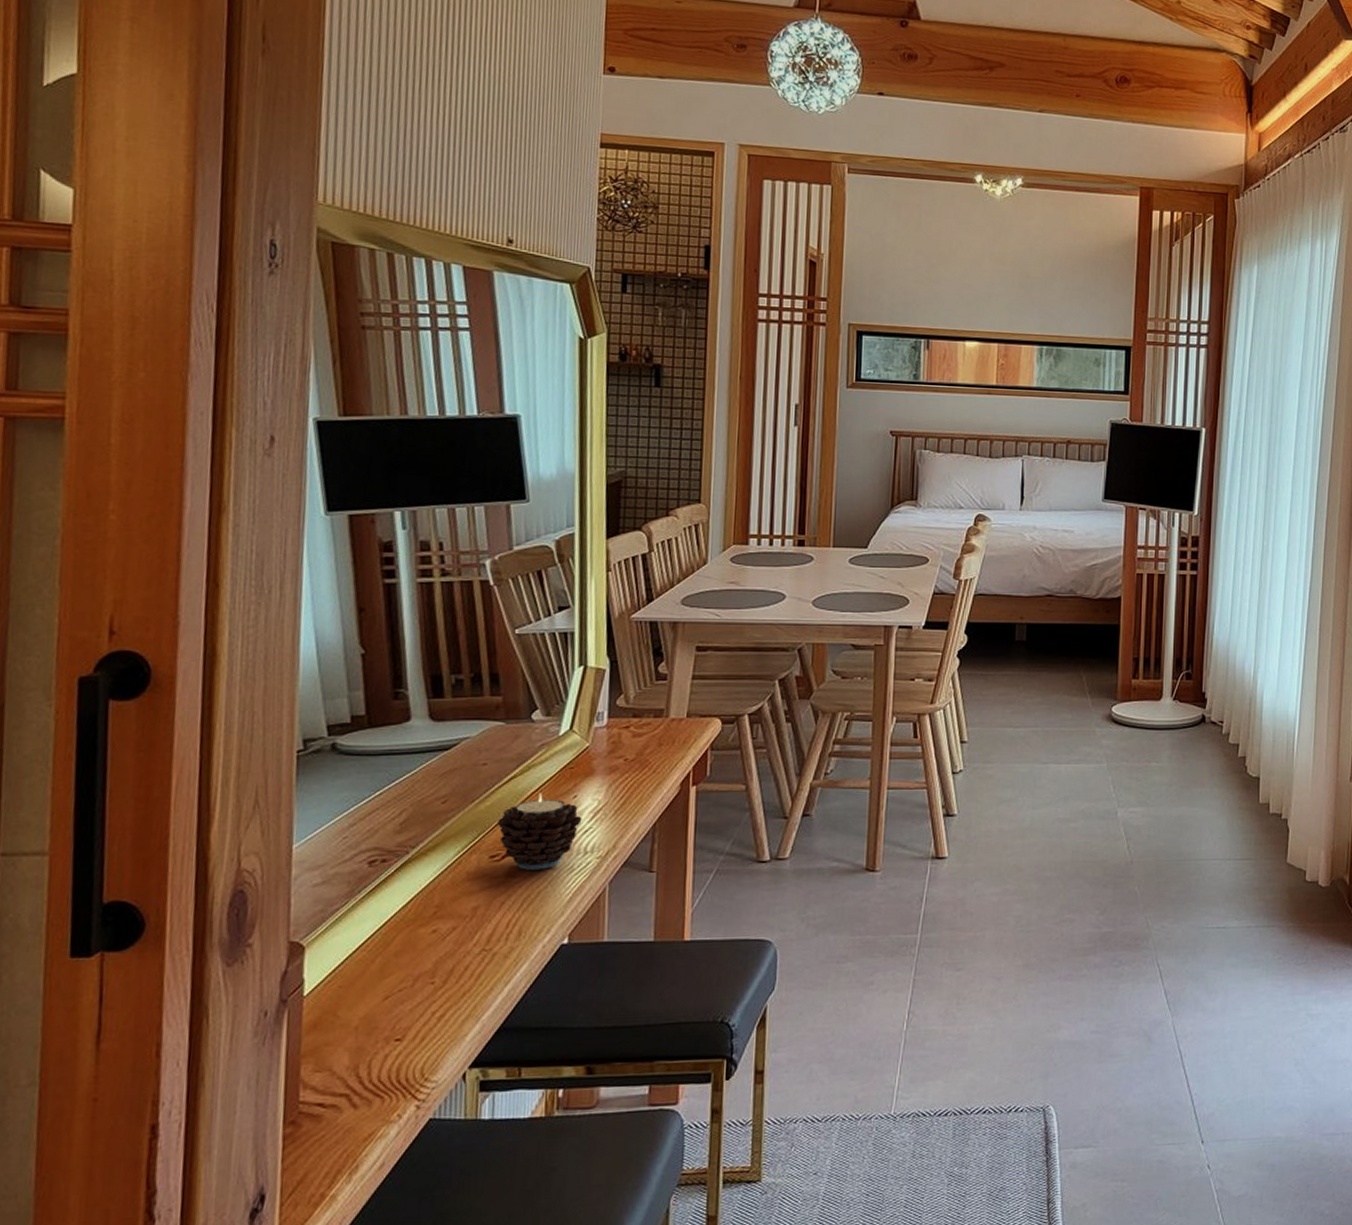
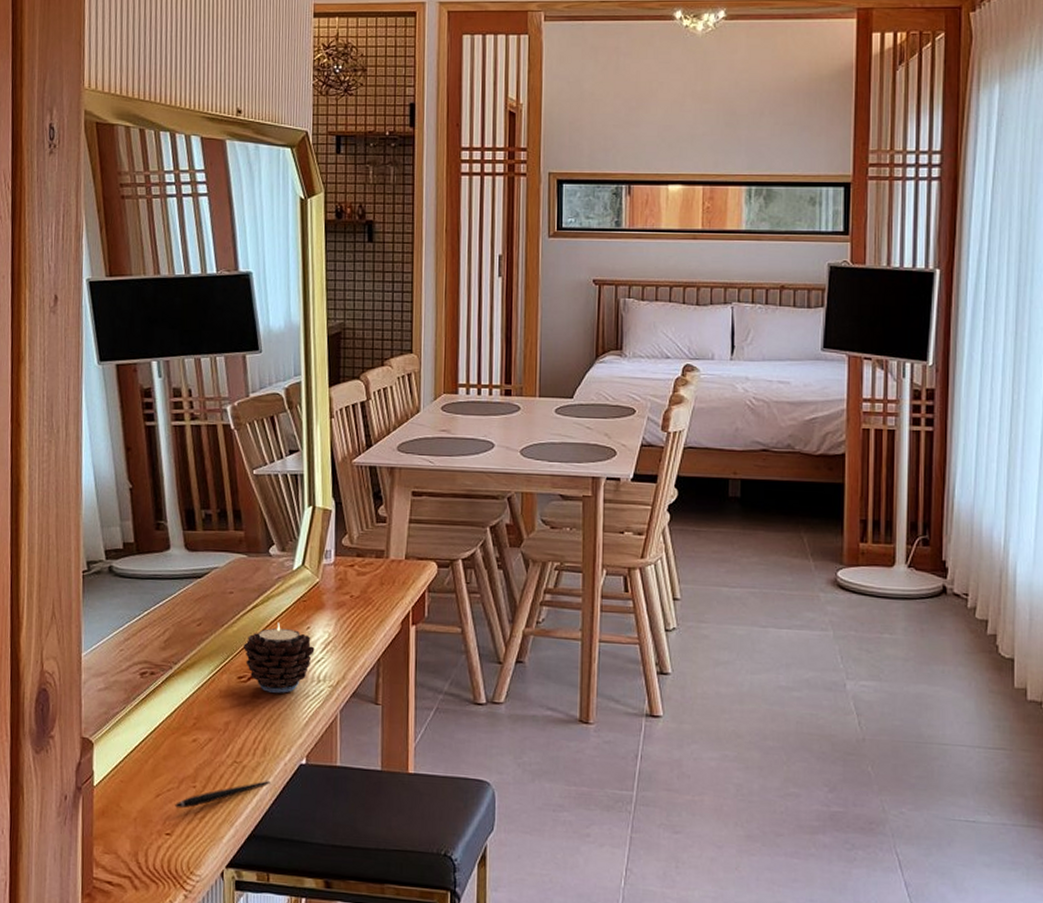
pen: none [408,965,526,1009] -> present [175,780,271,809]

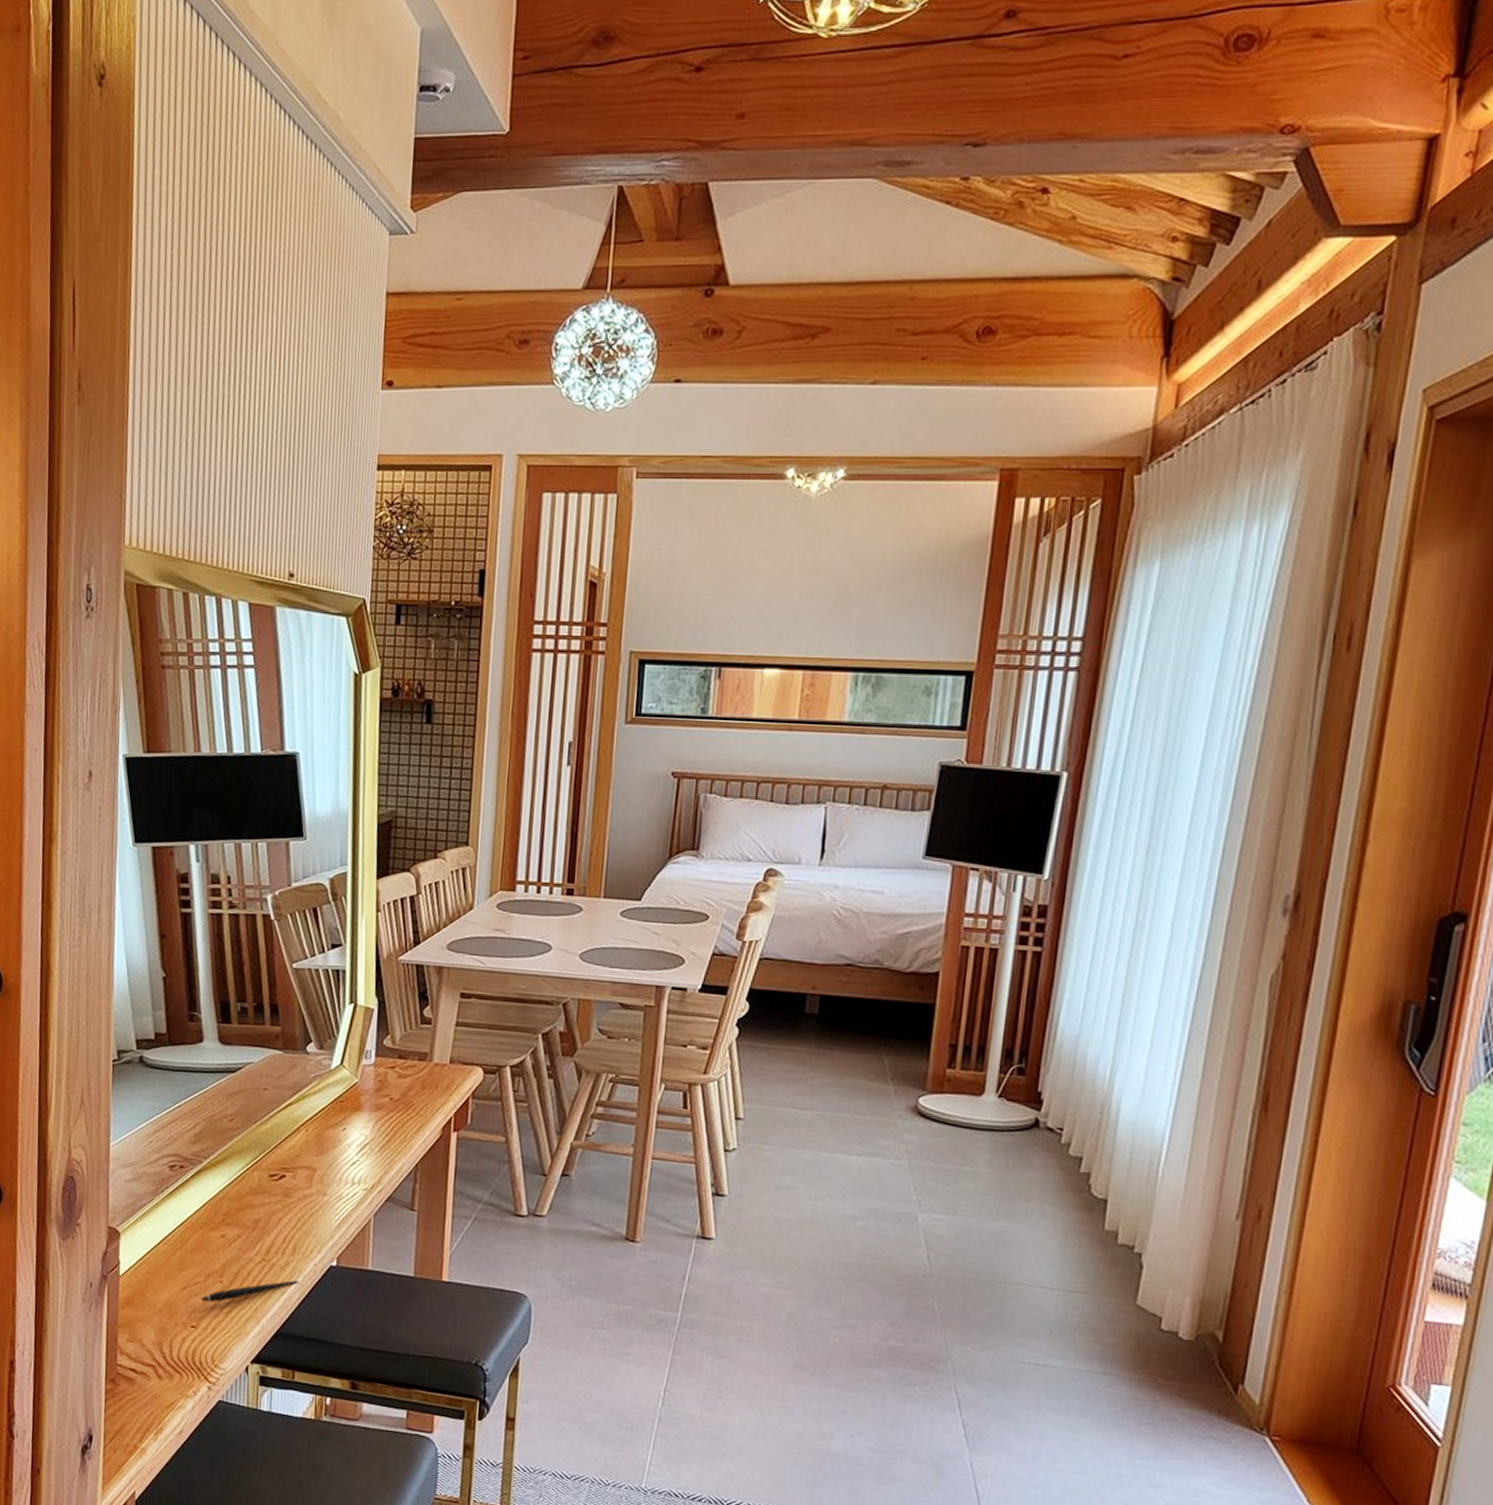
candle: present [243,622,315,693] -> none [276,1121,350,1194]

